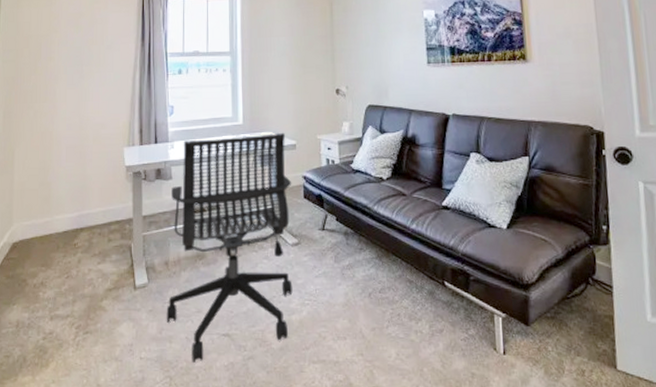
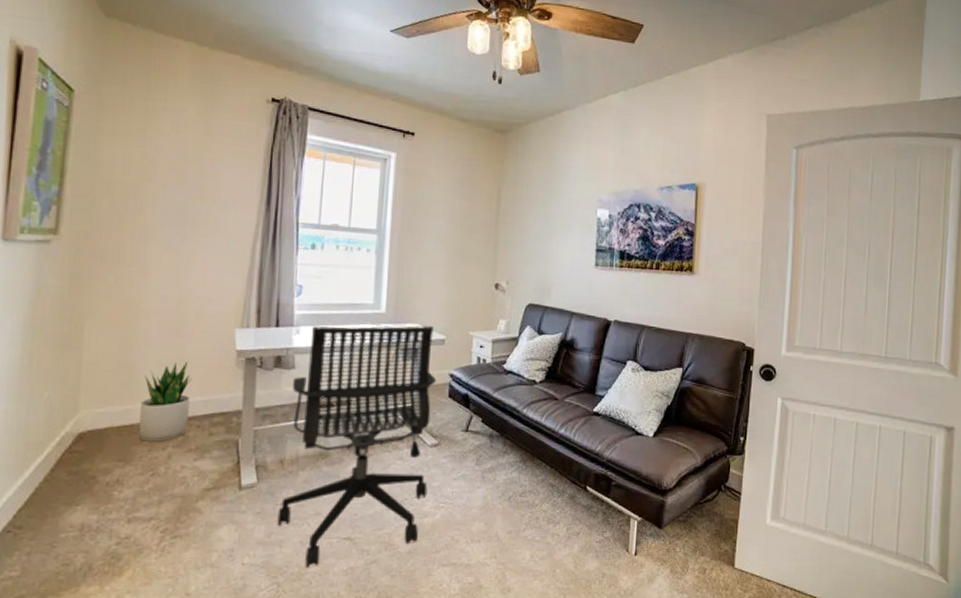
planter: none [55,178,93,248] -> present [138,361,192,442]

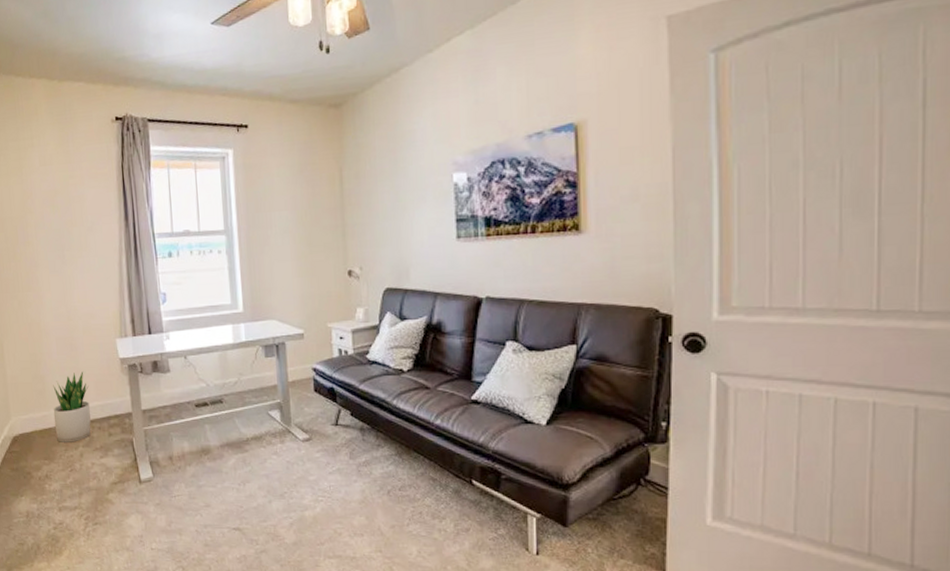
office chair: present [277,325,437,568] -> none [170,320,305,554]

